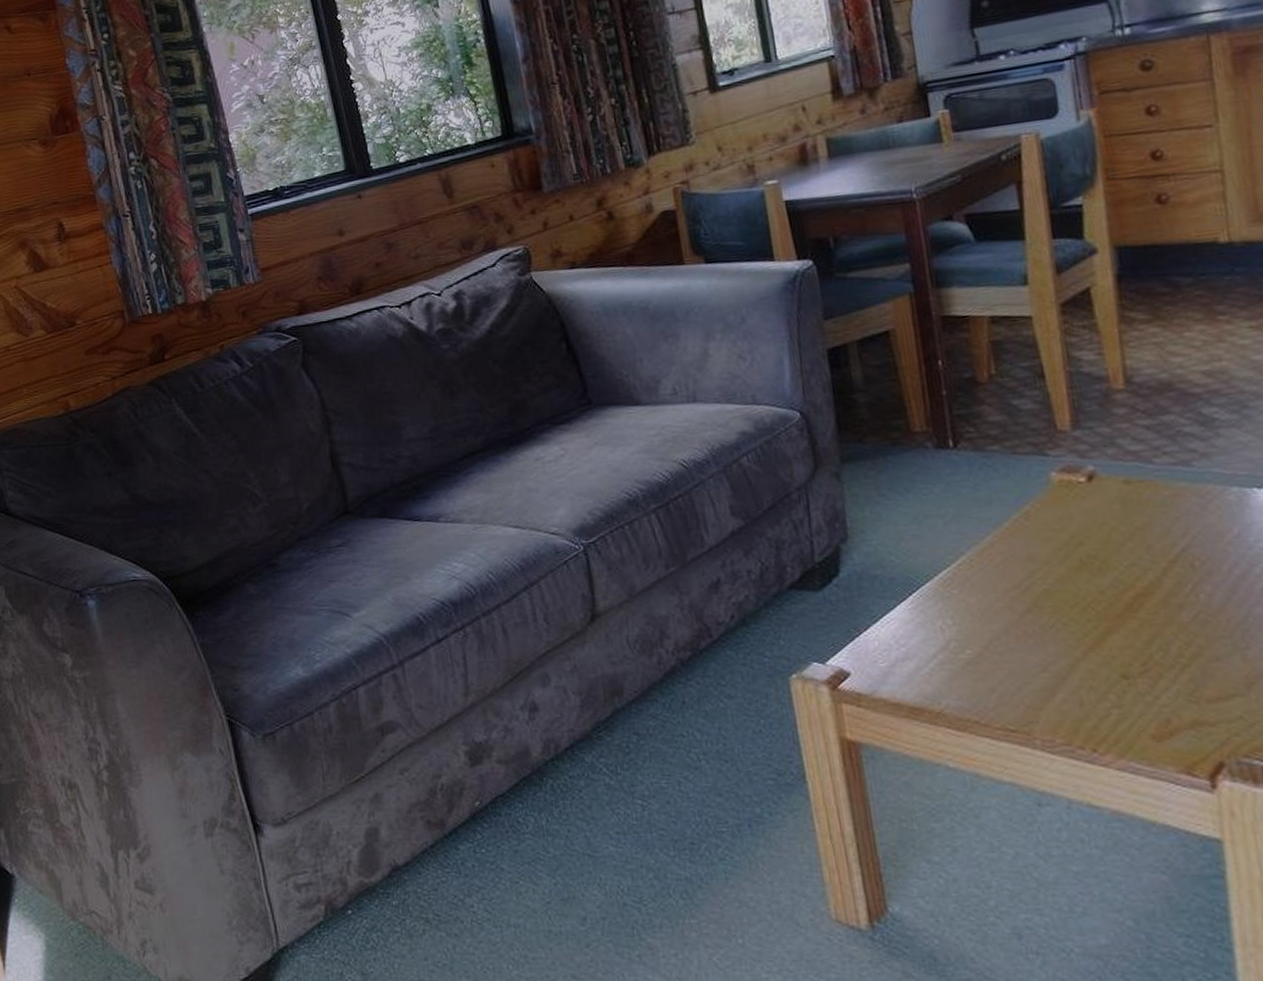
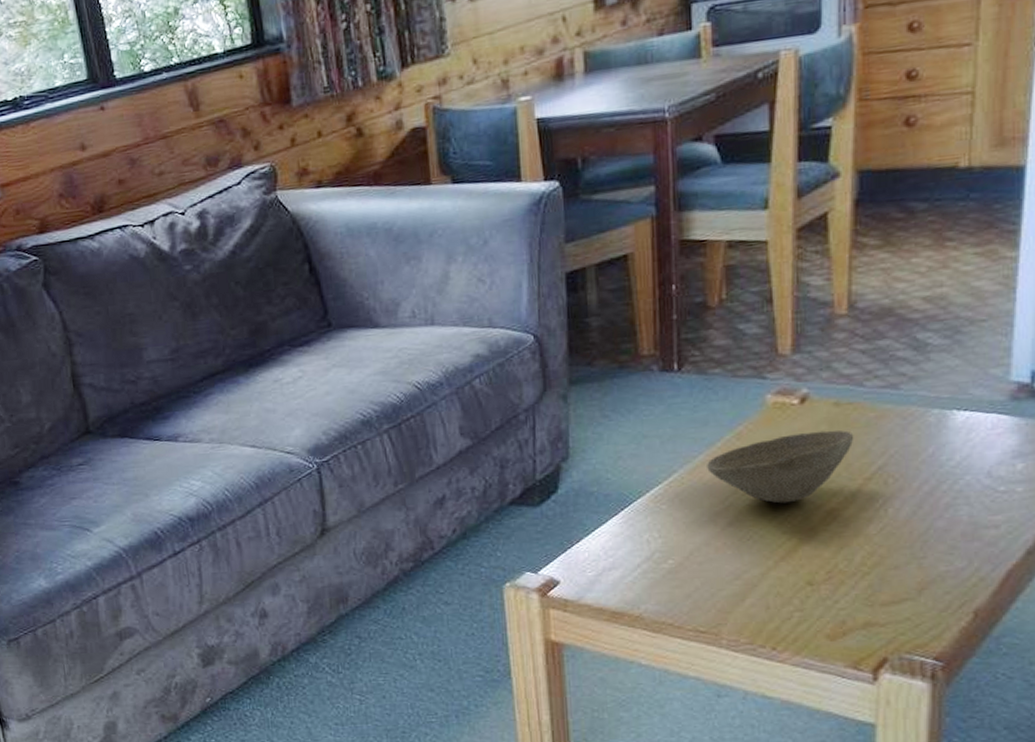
bowl: none [996,509,1151,589] -> present [707,430,854,504]

